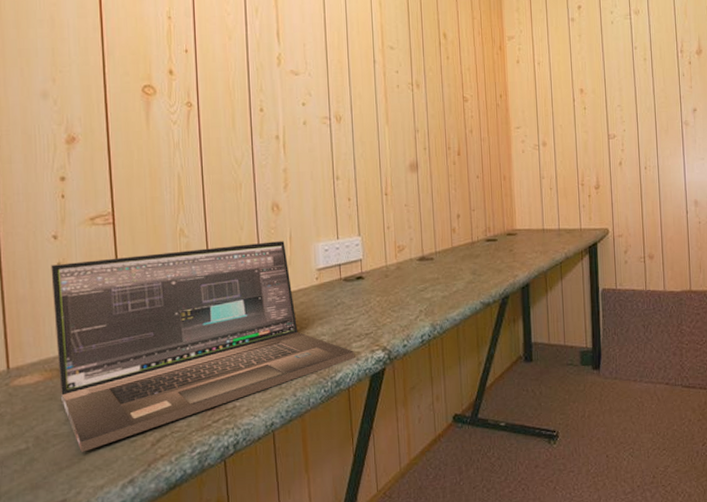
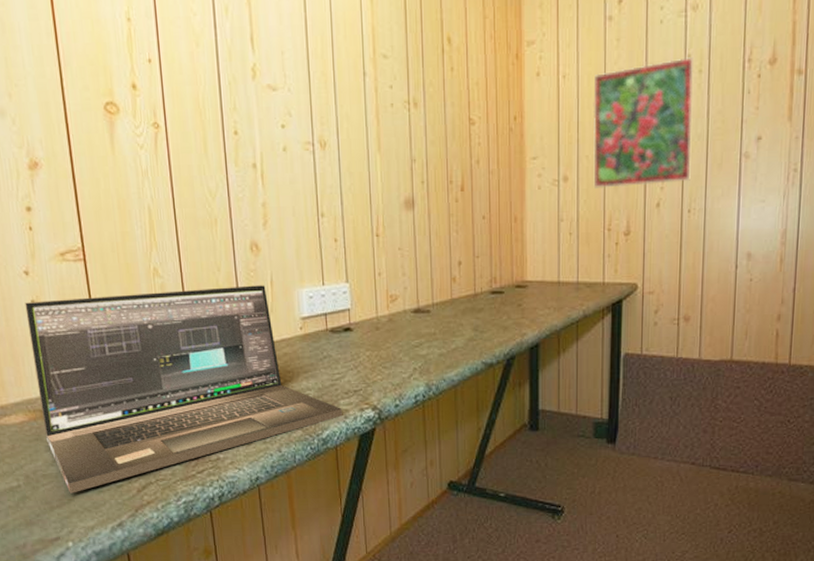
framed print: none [563,49,644,151] -> present [593,57,693,188]

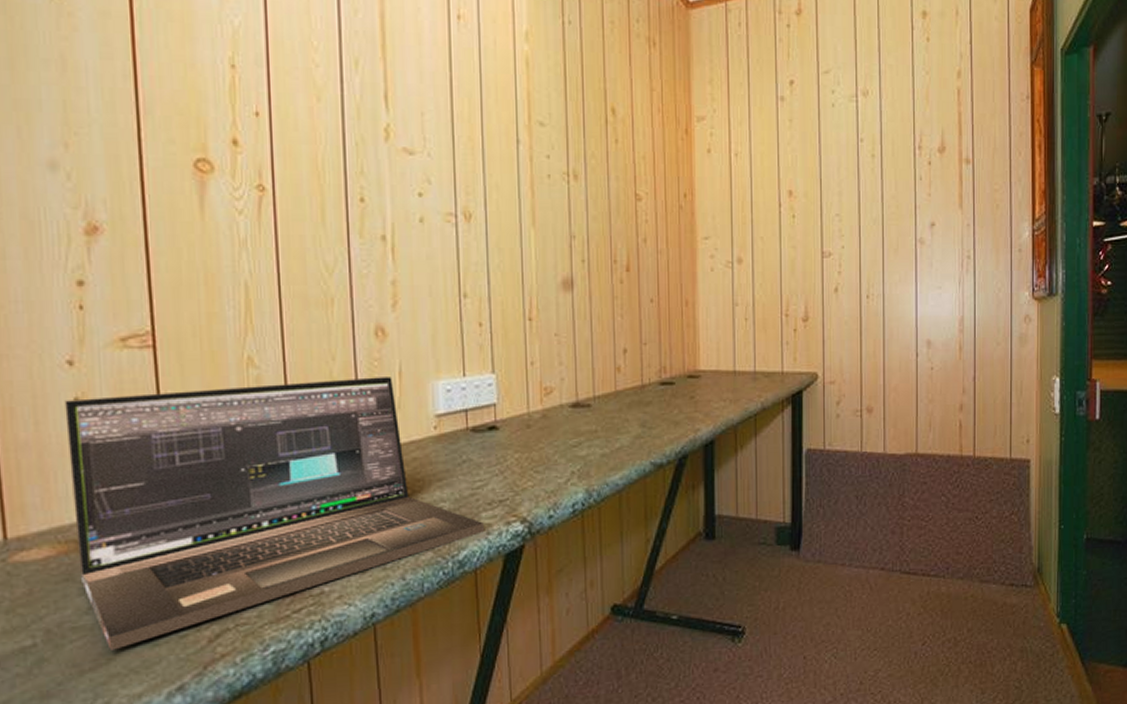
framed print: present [593,57,693,188] -> none [766,142,868,271]

